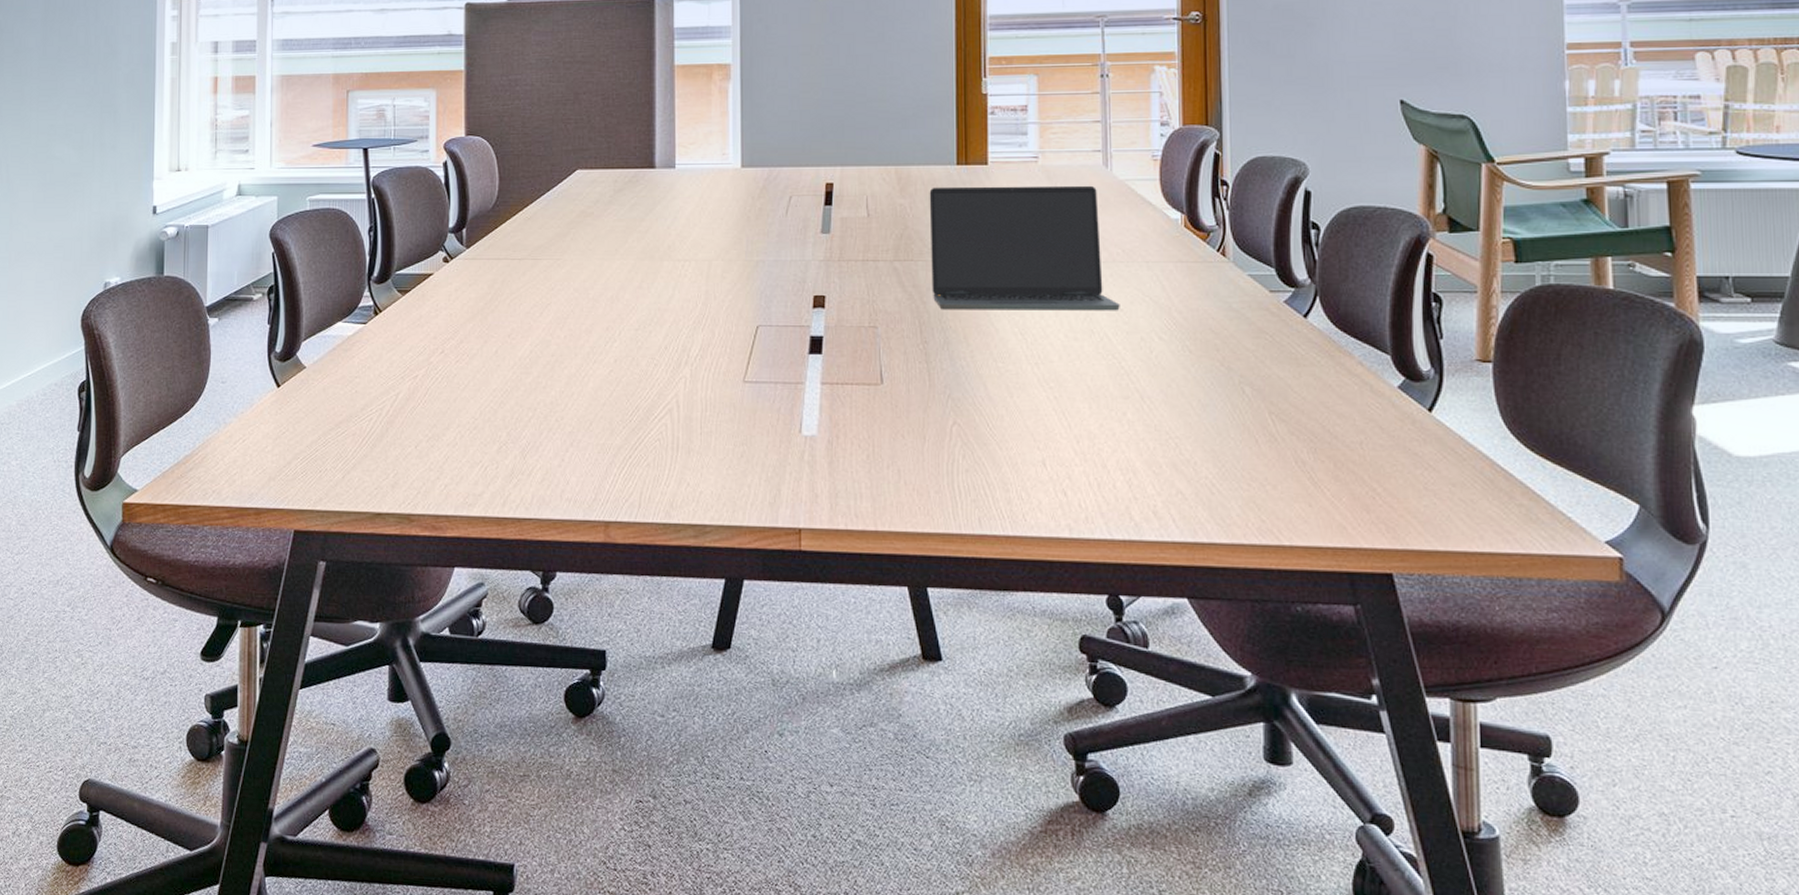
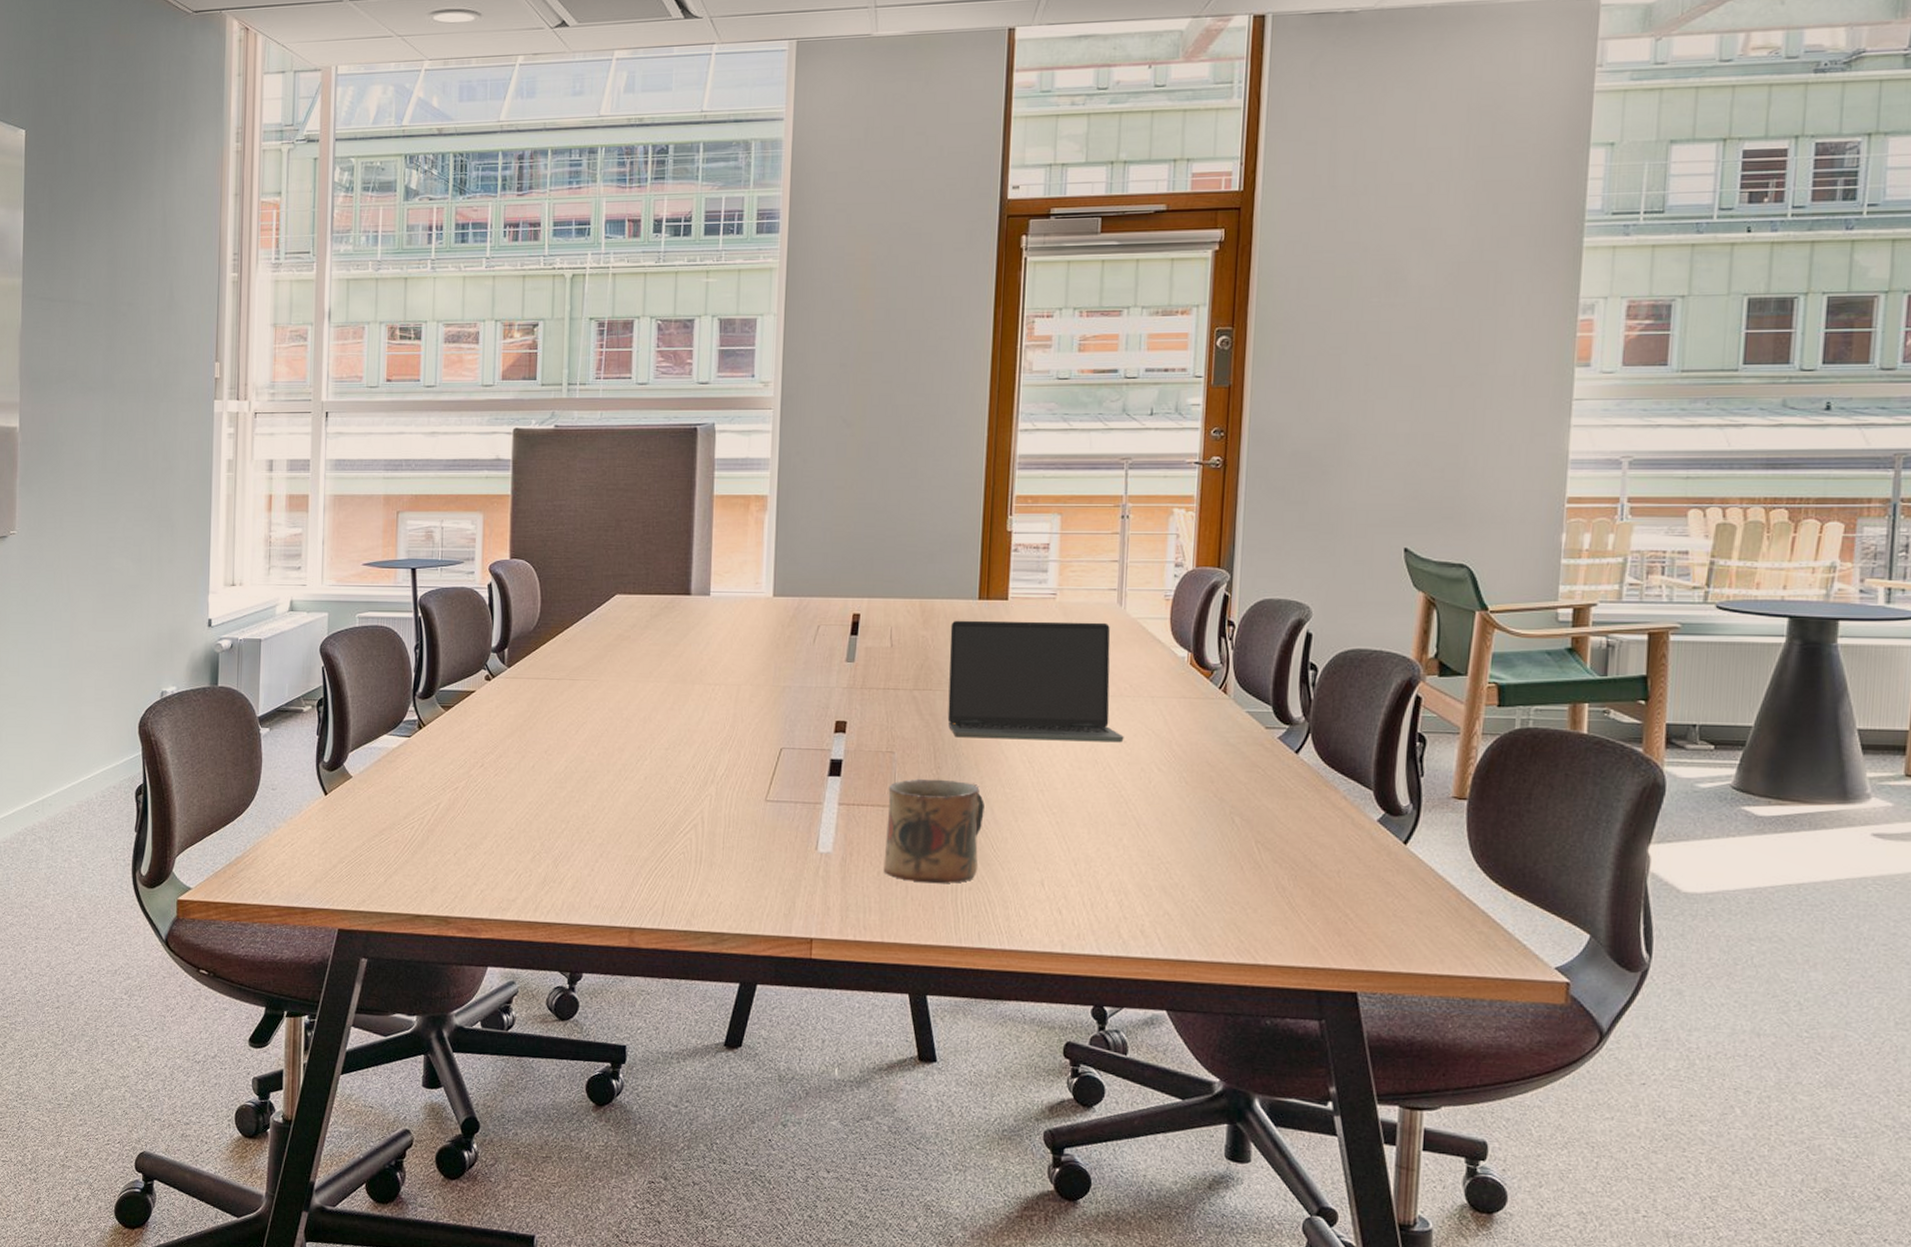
mug: none [873,354,977,466] -> present [883,778,984,884]

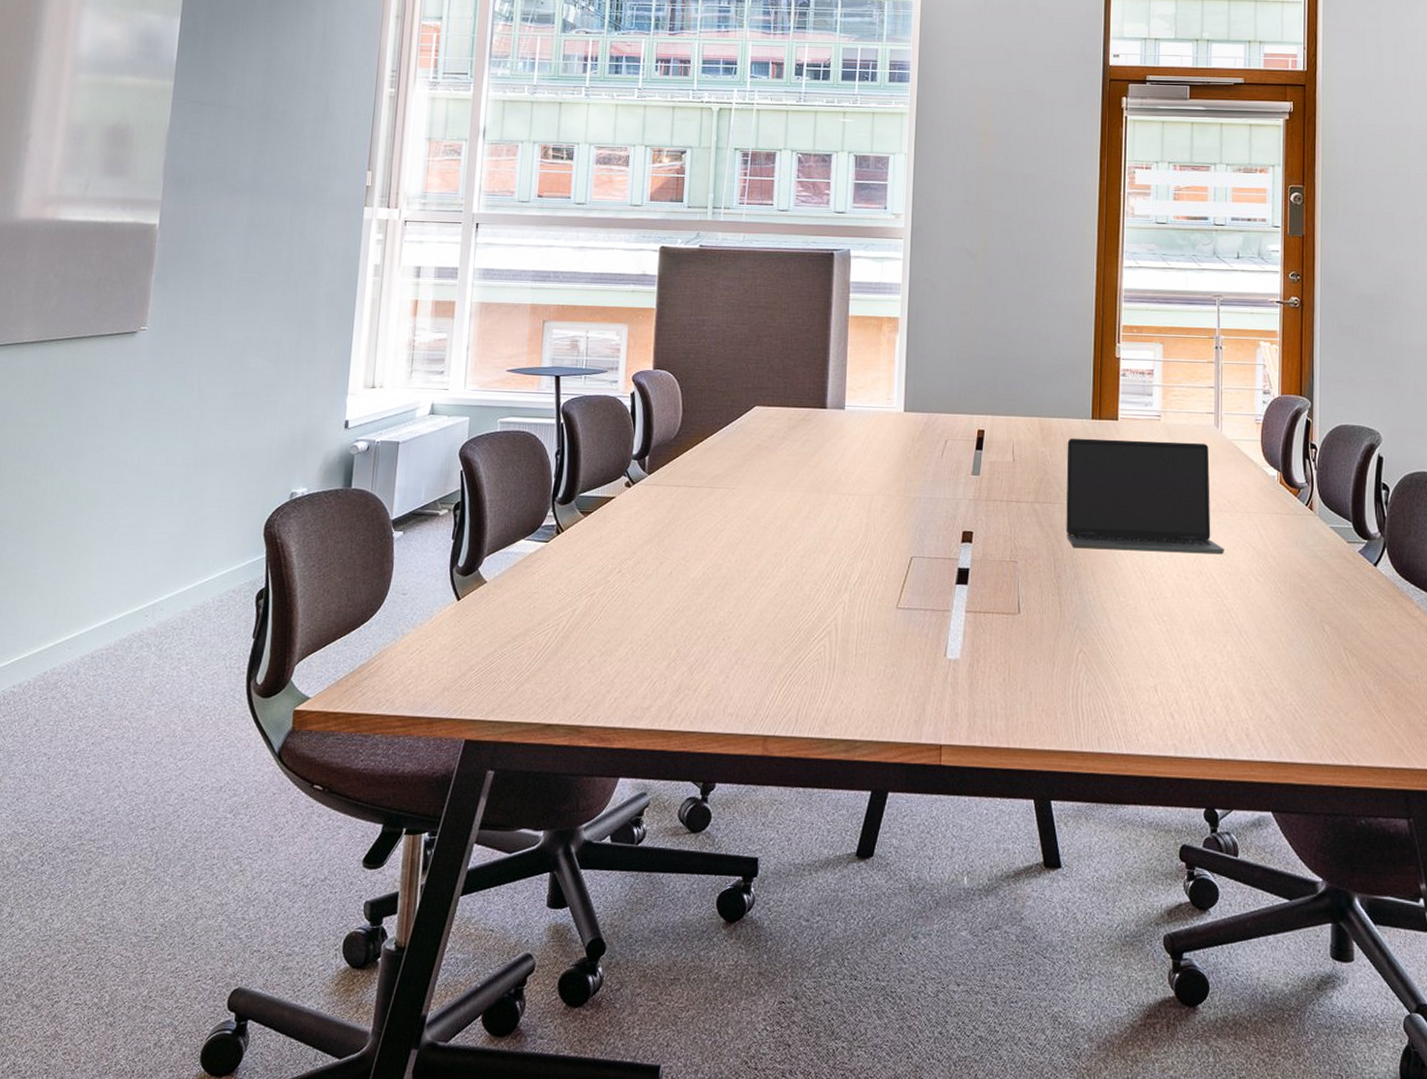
mug: present [883,778,984,884] -> none [1008,587,1101,690]

